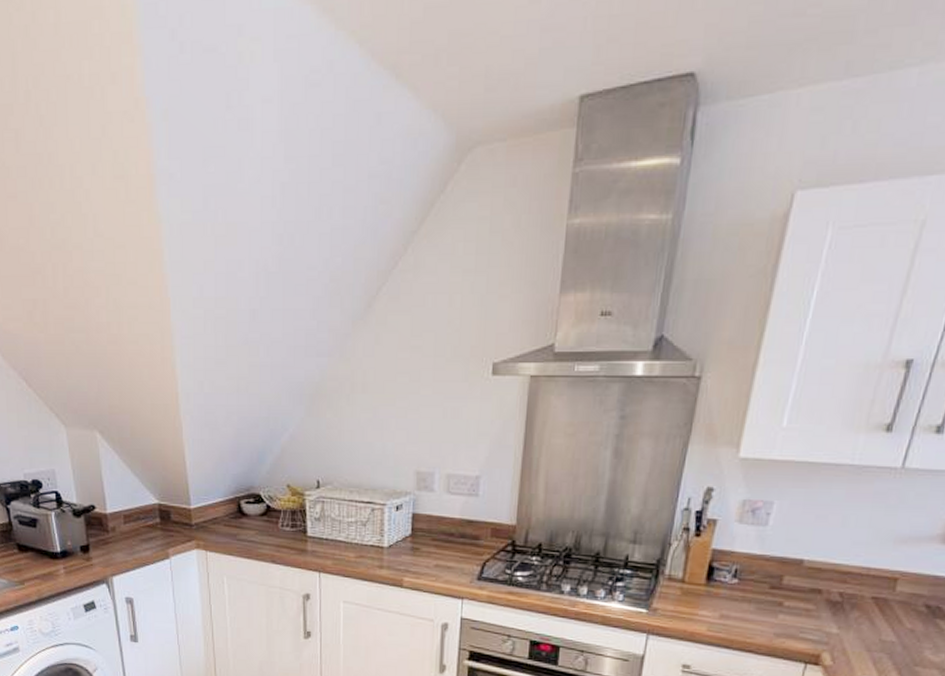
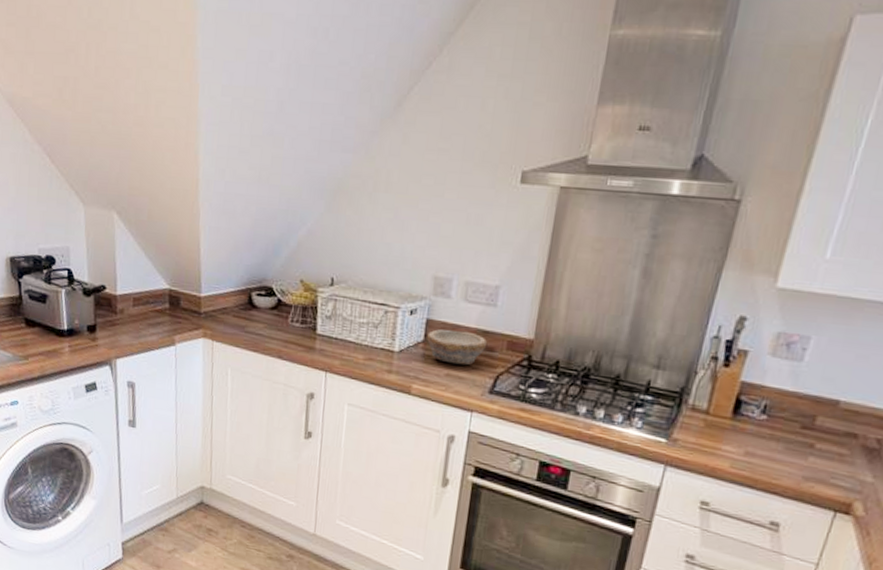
bowl: none [414,522,473,555] -> present [427,329,488,366]

